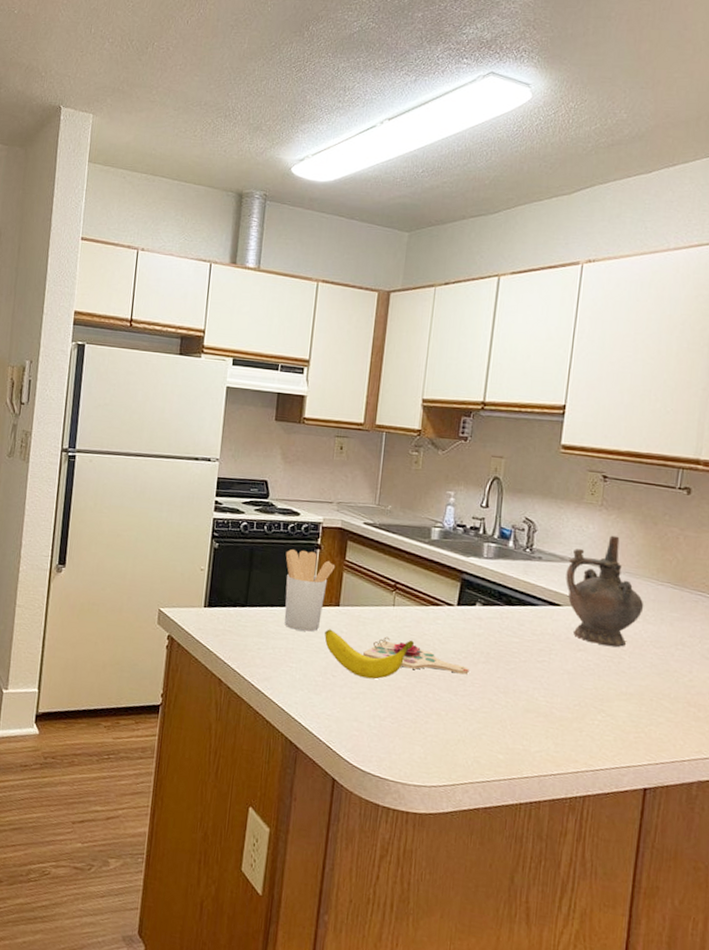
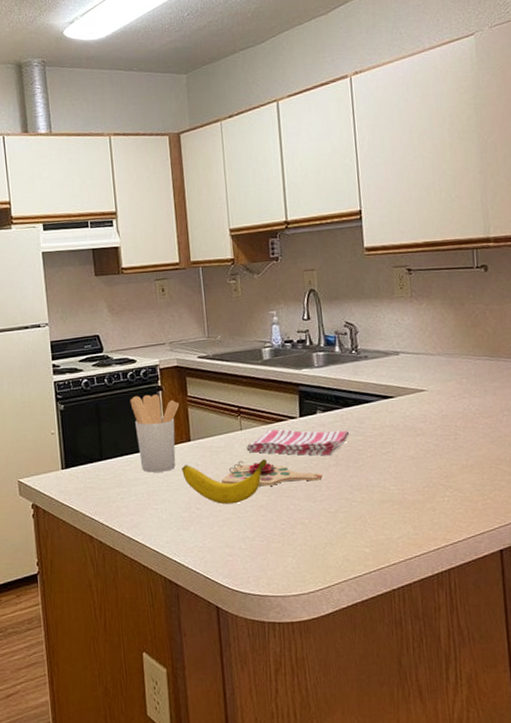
dish towel: none [395,612,507,652] -> present [246,429,350,456]
ceremonial vessel: present [565,535,644,648] -> none [392,322,468,426]

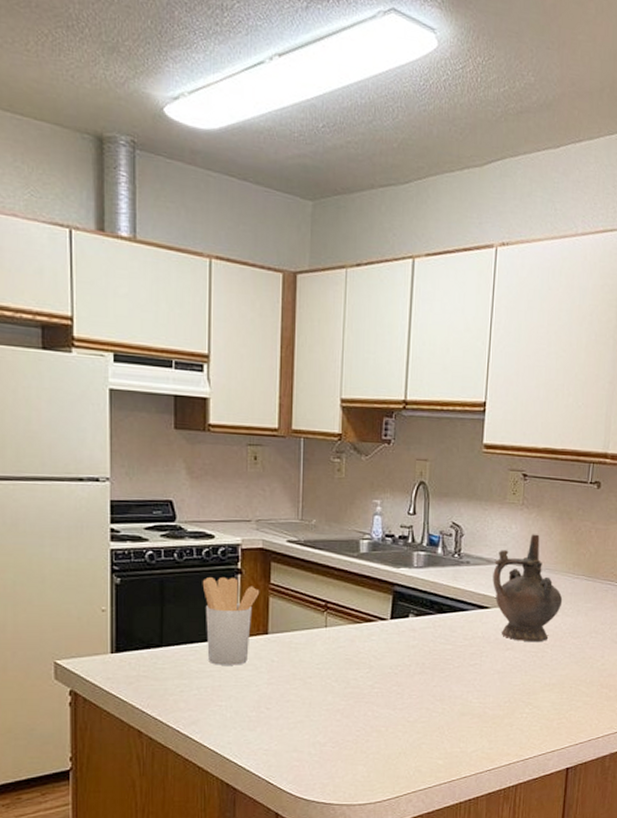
banana: present [182,458,268,505] -> none [254,660,351,706]
cutting board: present [222,460,323,486] -> none [298,660,406,690]
dish towel: present [246,429,350,456] -> none [329,630,440,663]
ceremonial vessel: none [392,322,468,426] -> present [492,534,563,643]

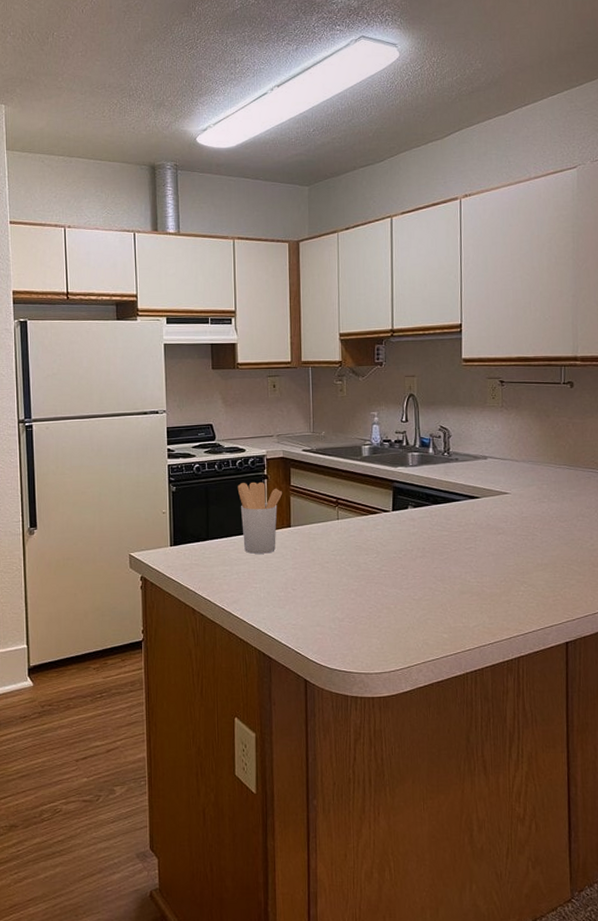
ceremonial vessel: present [492,534,563,643] -> none [480,431,547,527]

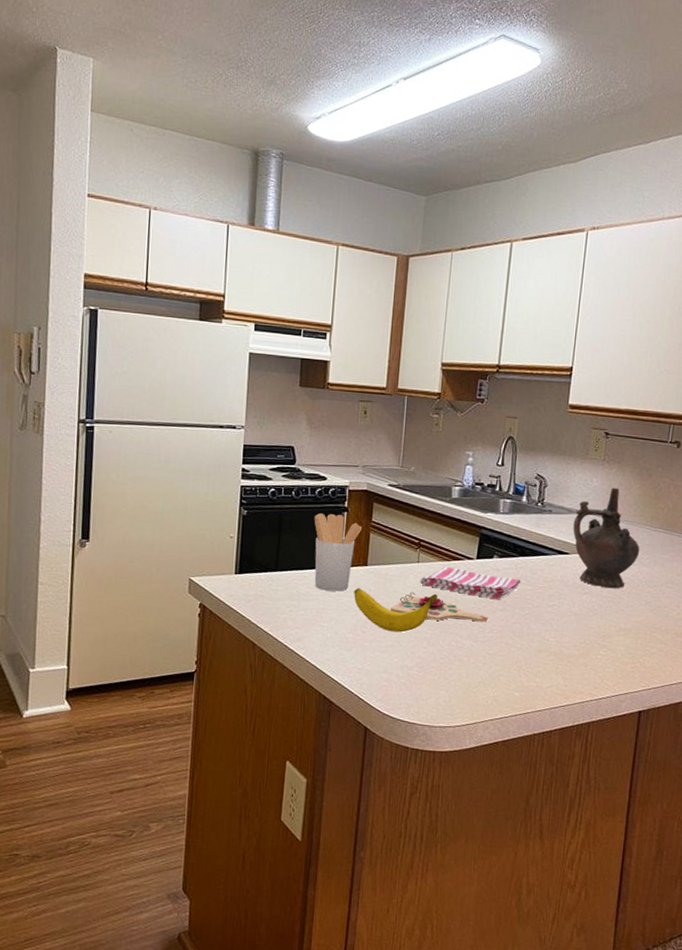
banana: none [281,547,360,587] -> present [354,588,439,633]
cutting board: none [317,547,410,572] -> present [391,592,488,622]
dish towel: none [341,521,437,548] -> present [420,567,521,600]
ceremonial vessel: none [480,431,547,527] -> present [573,487,640,589]

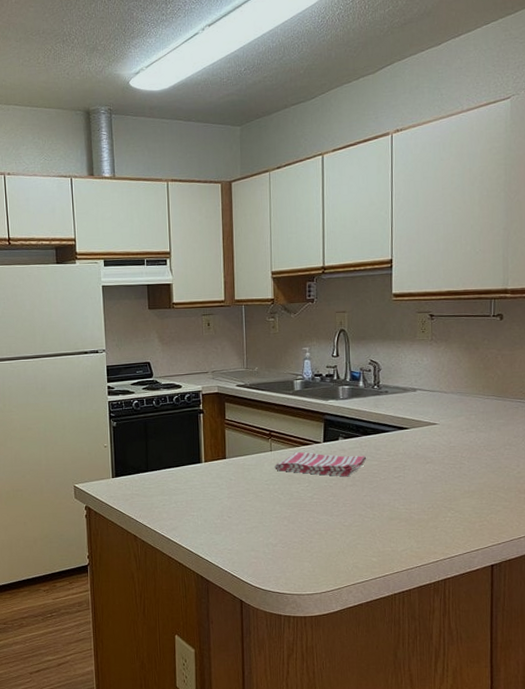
utensil holder: present [314,513,363,592] -> none [174,416,218,484]
banana: present [354,588,439,633] -> none [217,477,293,515]
cutting board: present [391,592,488,622] -> none [251,477,340,501]
ceremonial vessel: present [573,487,640,589] -> none [409,364,476,456]

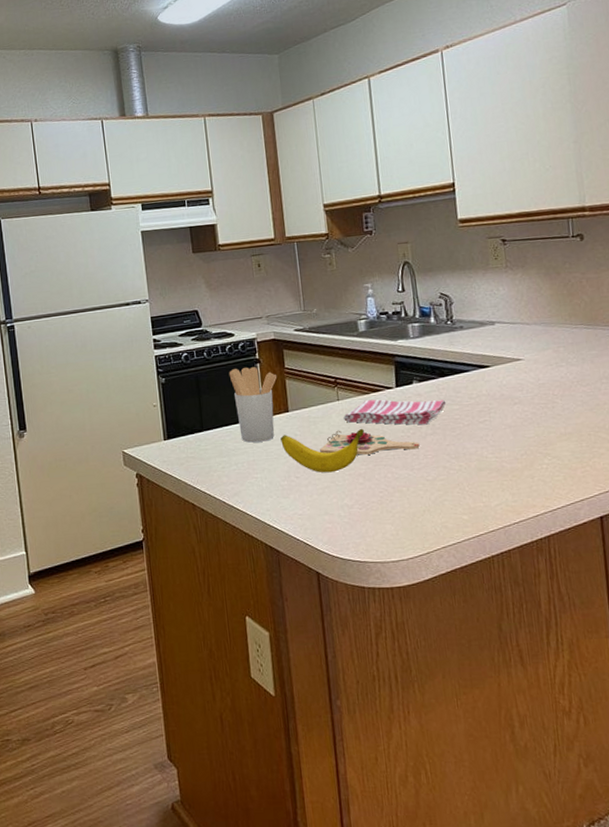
utensil holder: none [174,416,218,484] -> present [228,367,278,443]
banana: none [217,477,293,515] -> present [280,428,365,473]
cutting board: none [251,477,340,501] -> present [320,430,420,455]

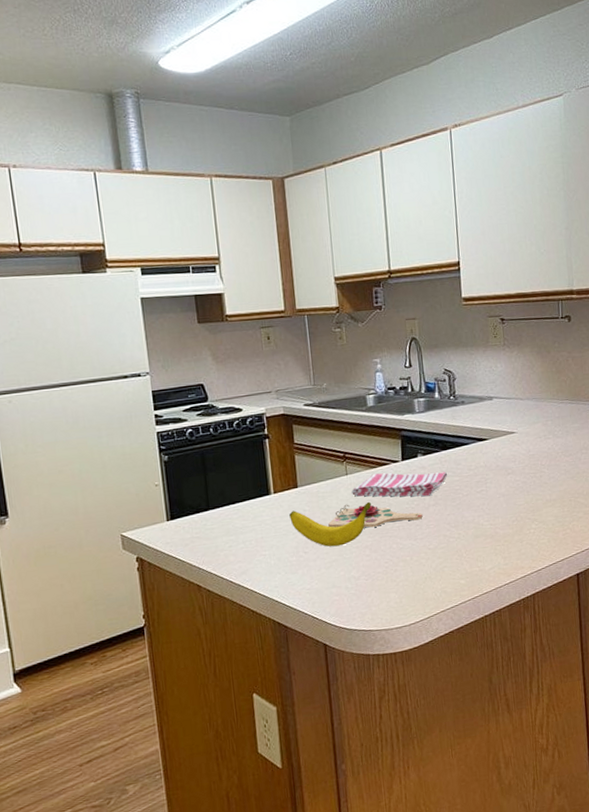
utensil holder: present [228,367,278,443] -> none [236,442,287,520]

